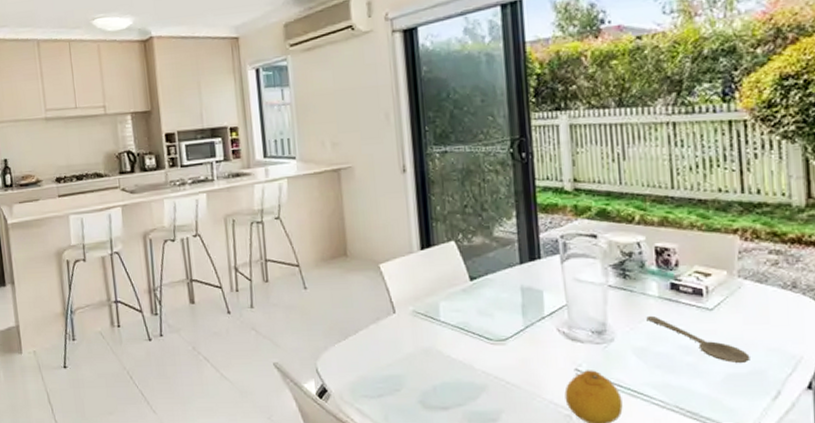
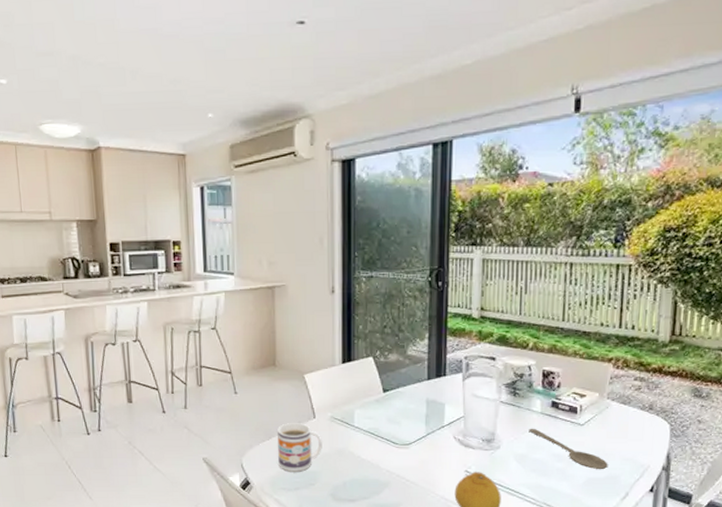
mug: none [354,319,406,376] -> present [278,423,322,472]

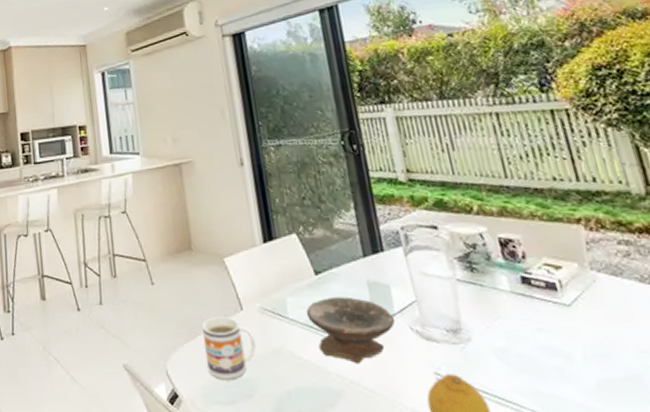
bowl: none [370,411,443,463] -> present [306,296,396,364]
wooden spoon: present [529,428,608,469] -> none [501,312,622,366]

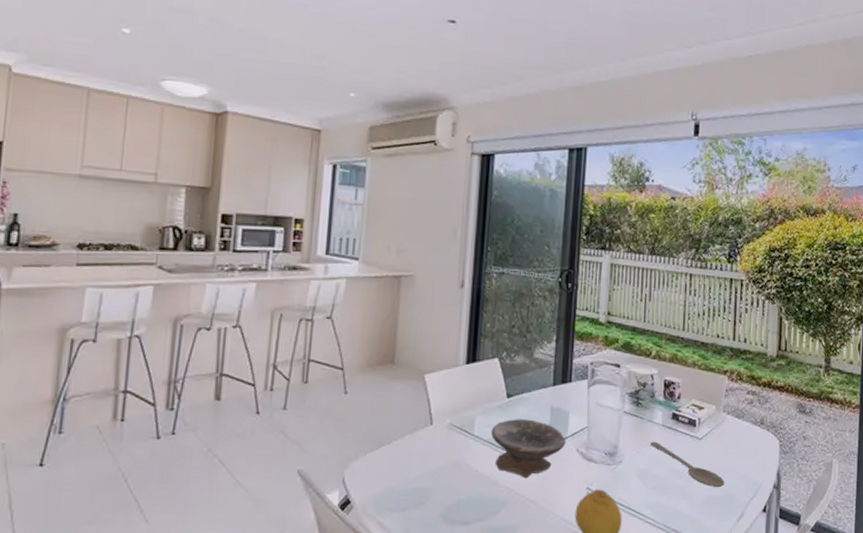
mug: present [202,317,256,380] -> none [386,430,438,488]
wooden spoon: none [501,312,622,366] -> present [650,441,725,487]

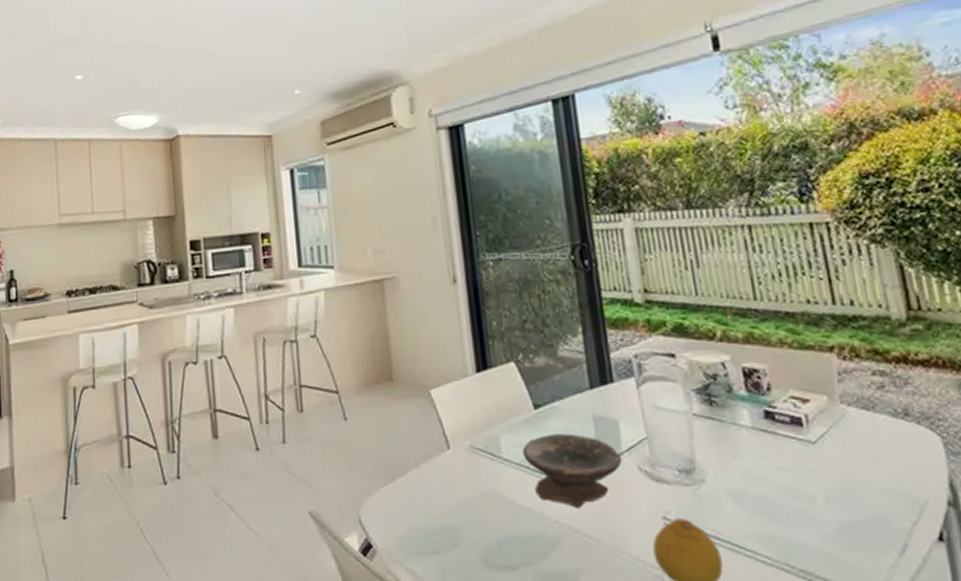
wooden spoon: present [650,441,725,487] -> none [740,450,867,508]

